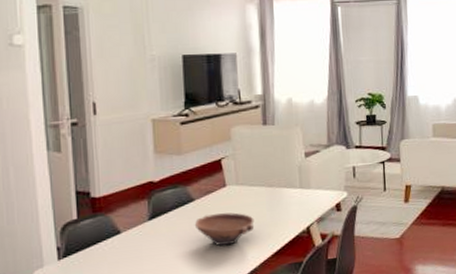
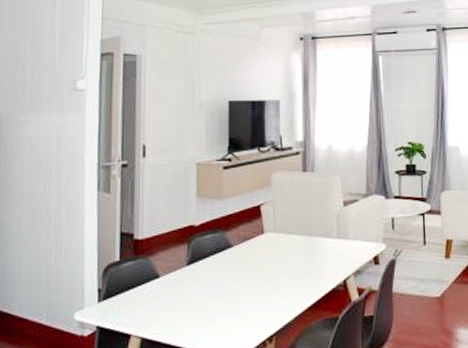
bowl: present [194,212,255,247] -> none [231,261,291,297]

